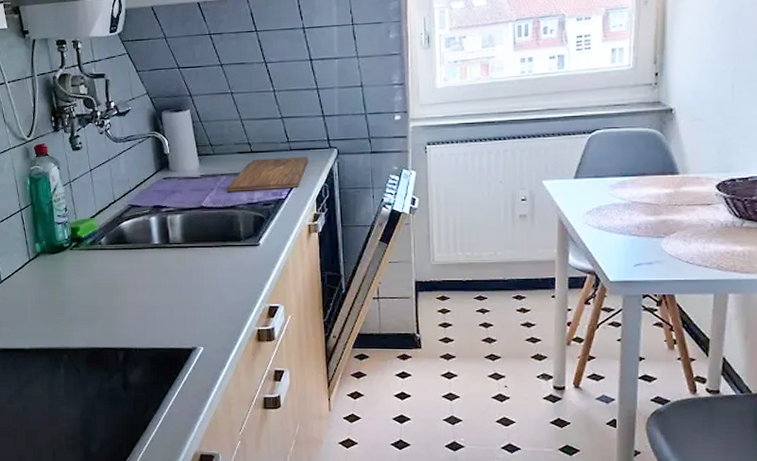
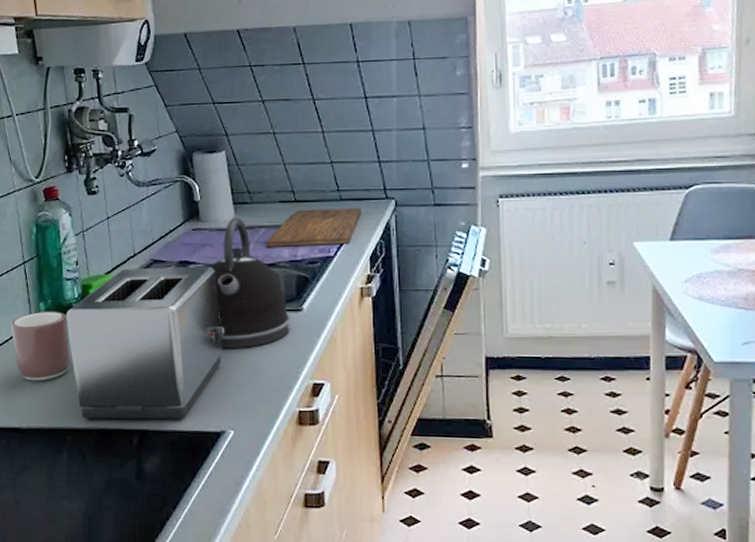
mug: none [12,250,64,310] -> present [11,311,71,381]
toaster: none [59,209,194,340] -> present [66,266,225,420]
kettle: none [179,166,249,279] -> present [210,217,290,349]

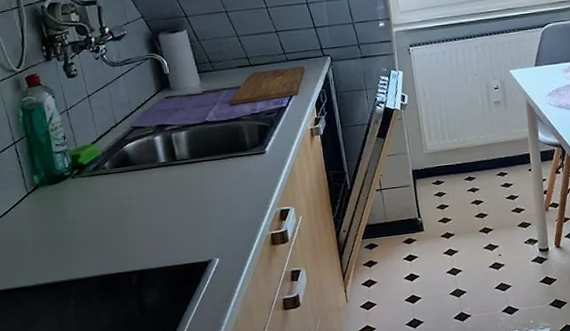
mug: present [11,311,71,381] -> none [8,181,68,245]
toaster: present [66,266,225,420] -> none [59,126,203,270]
kettle: present [210,217,290,349] -> none [184,83,257,193]

